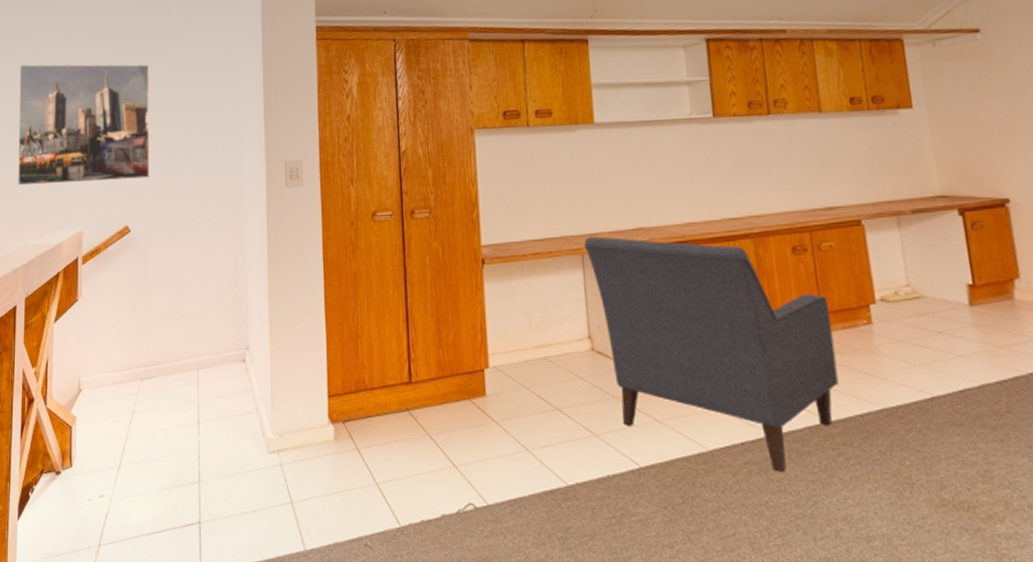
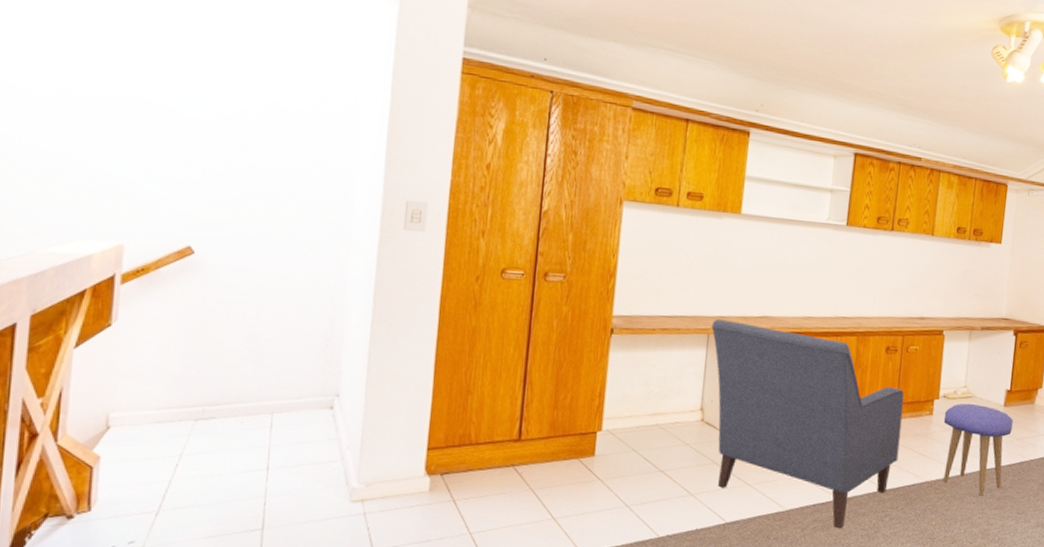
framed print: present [18,64,149,186] -> none [26,19,237,194]
stool: none [887,305,994,425] -> present [943,403,1013,496]

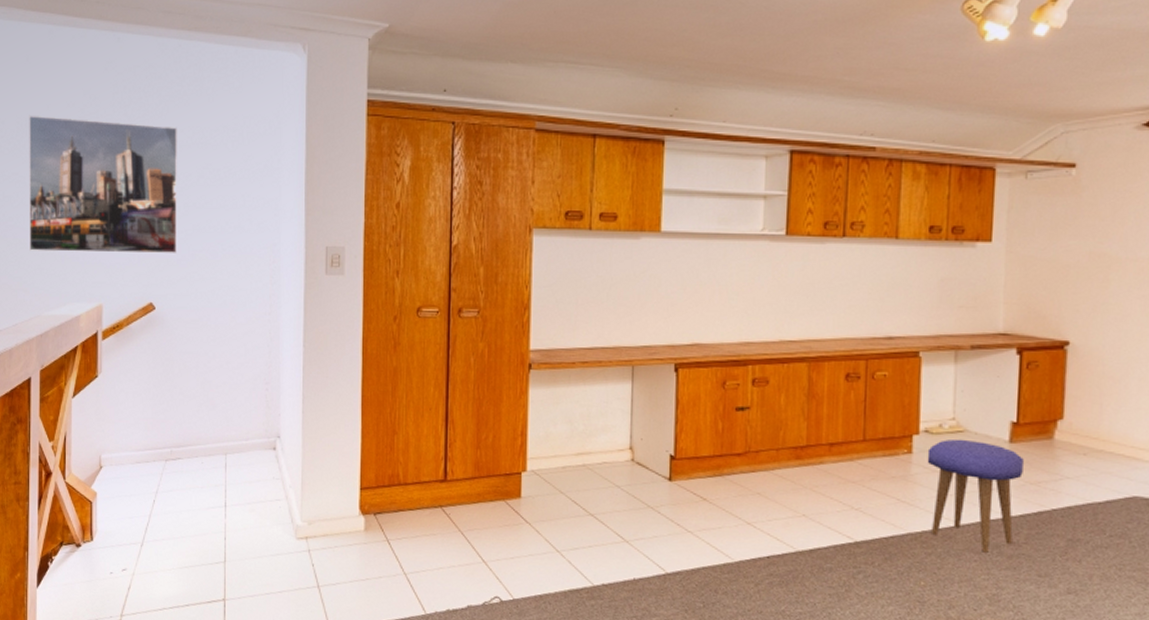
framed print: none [26,19,237,194] -> present [29,115,177,254]
chair: present [711,319,904,529] -> none [635,349,873,586]

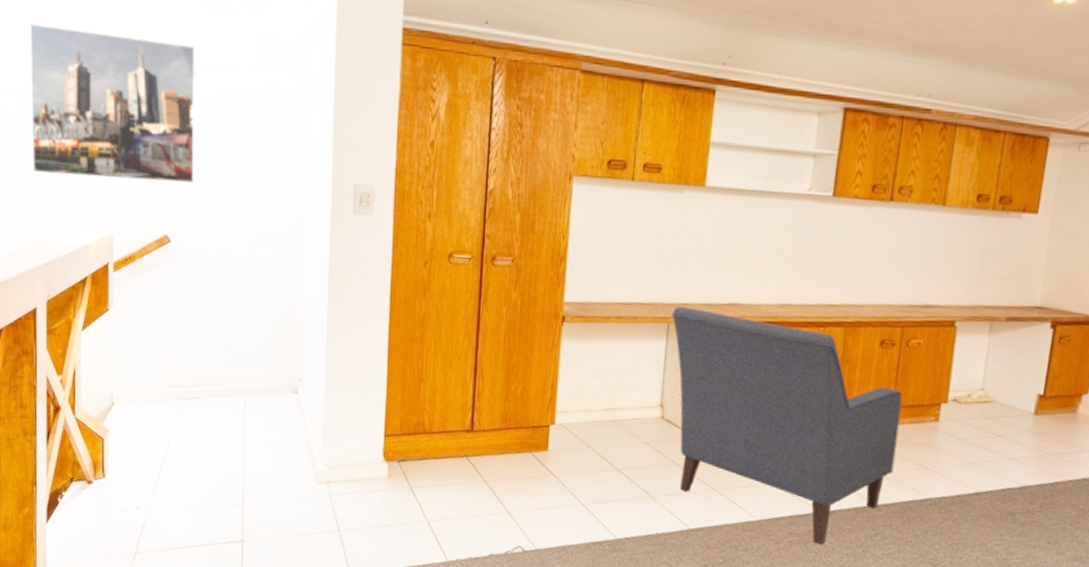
chair: none [635,349,873,586] -> present [671,306,903,545]
stool: present [927,439,1024,553] -> none [951,409,1046,520]

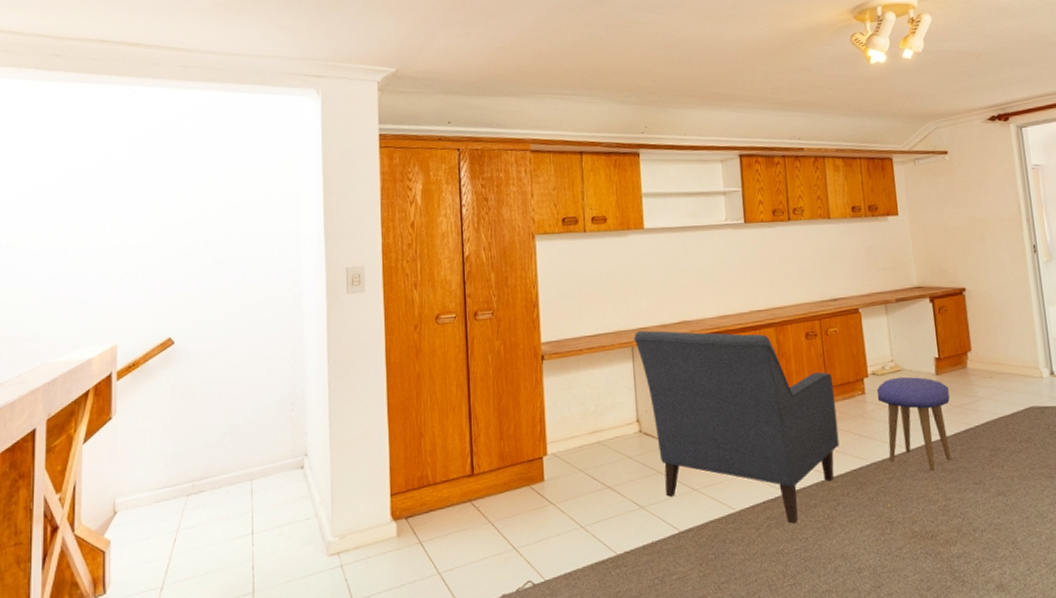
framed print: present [30,22,195,183] -> none [36,166,196,299]
stool: none [951,409,1046,520] -> present [876,376,951,471]

